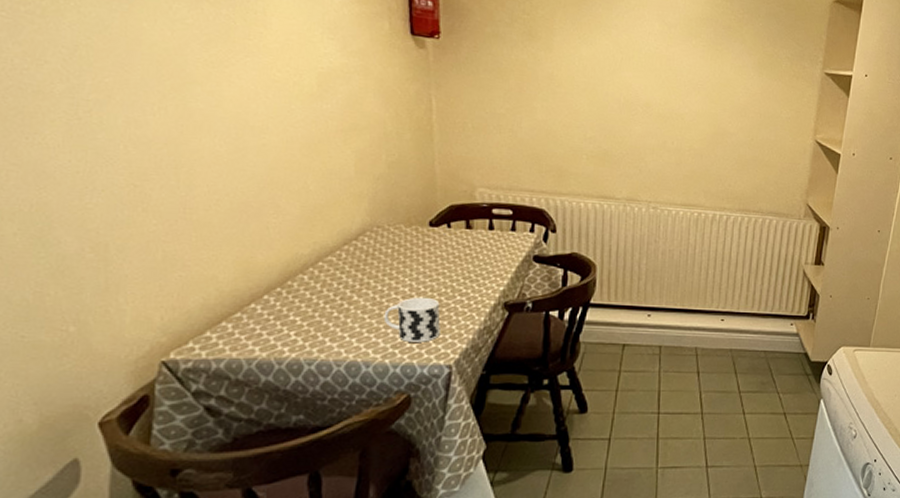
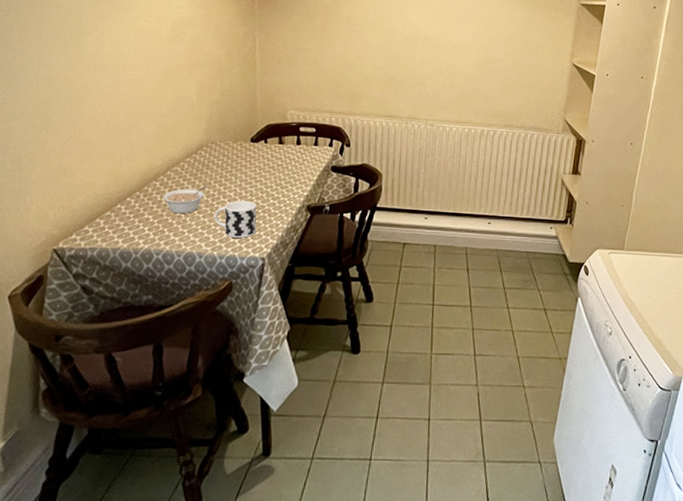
legume: none [313,280,374,315] -> present [162,186,208,214]

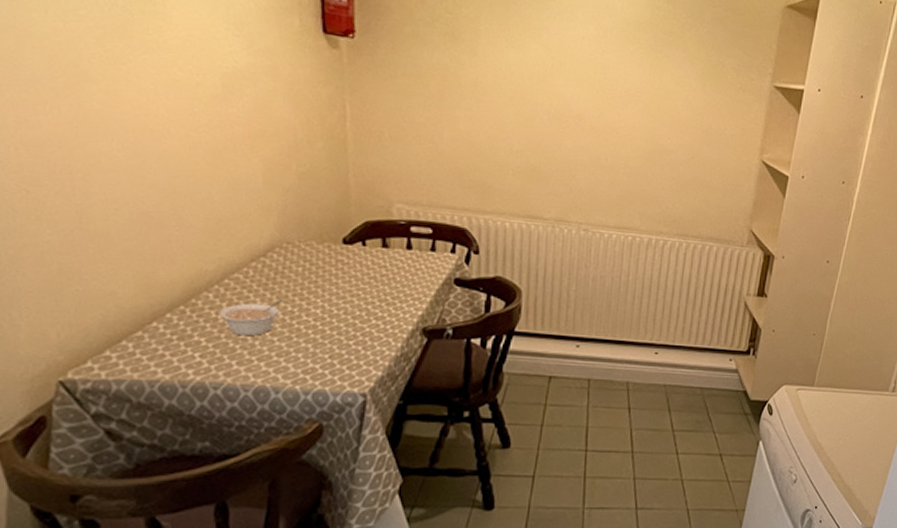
cup: present [214,200,257,238] -> none [294,319,355,368]

